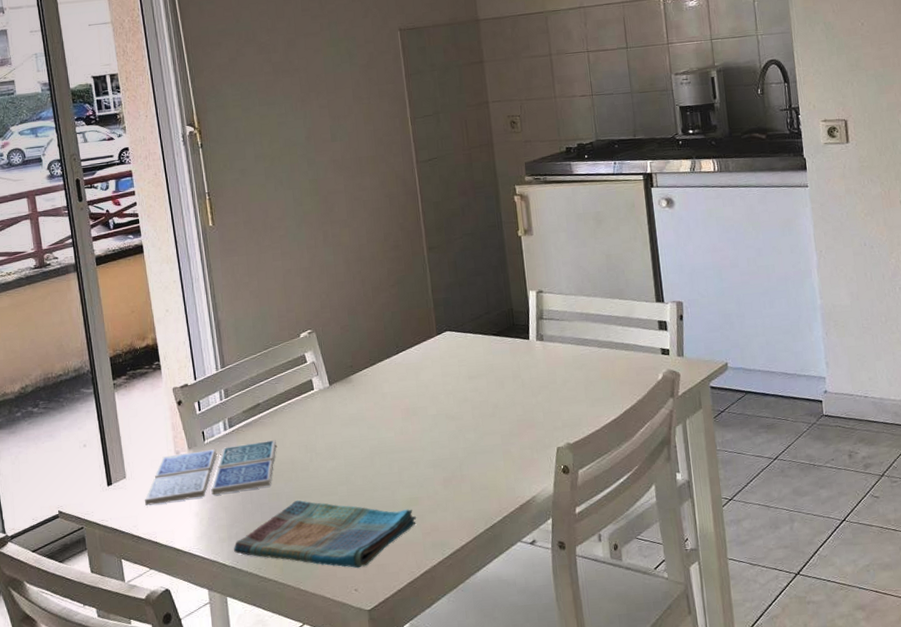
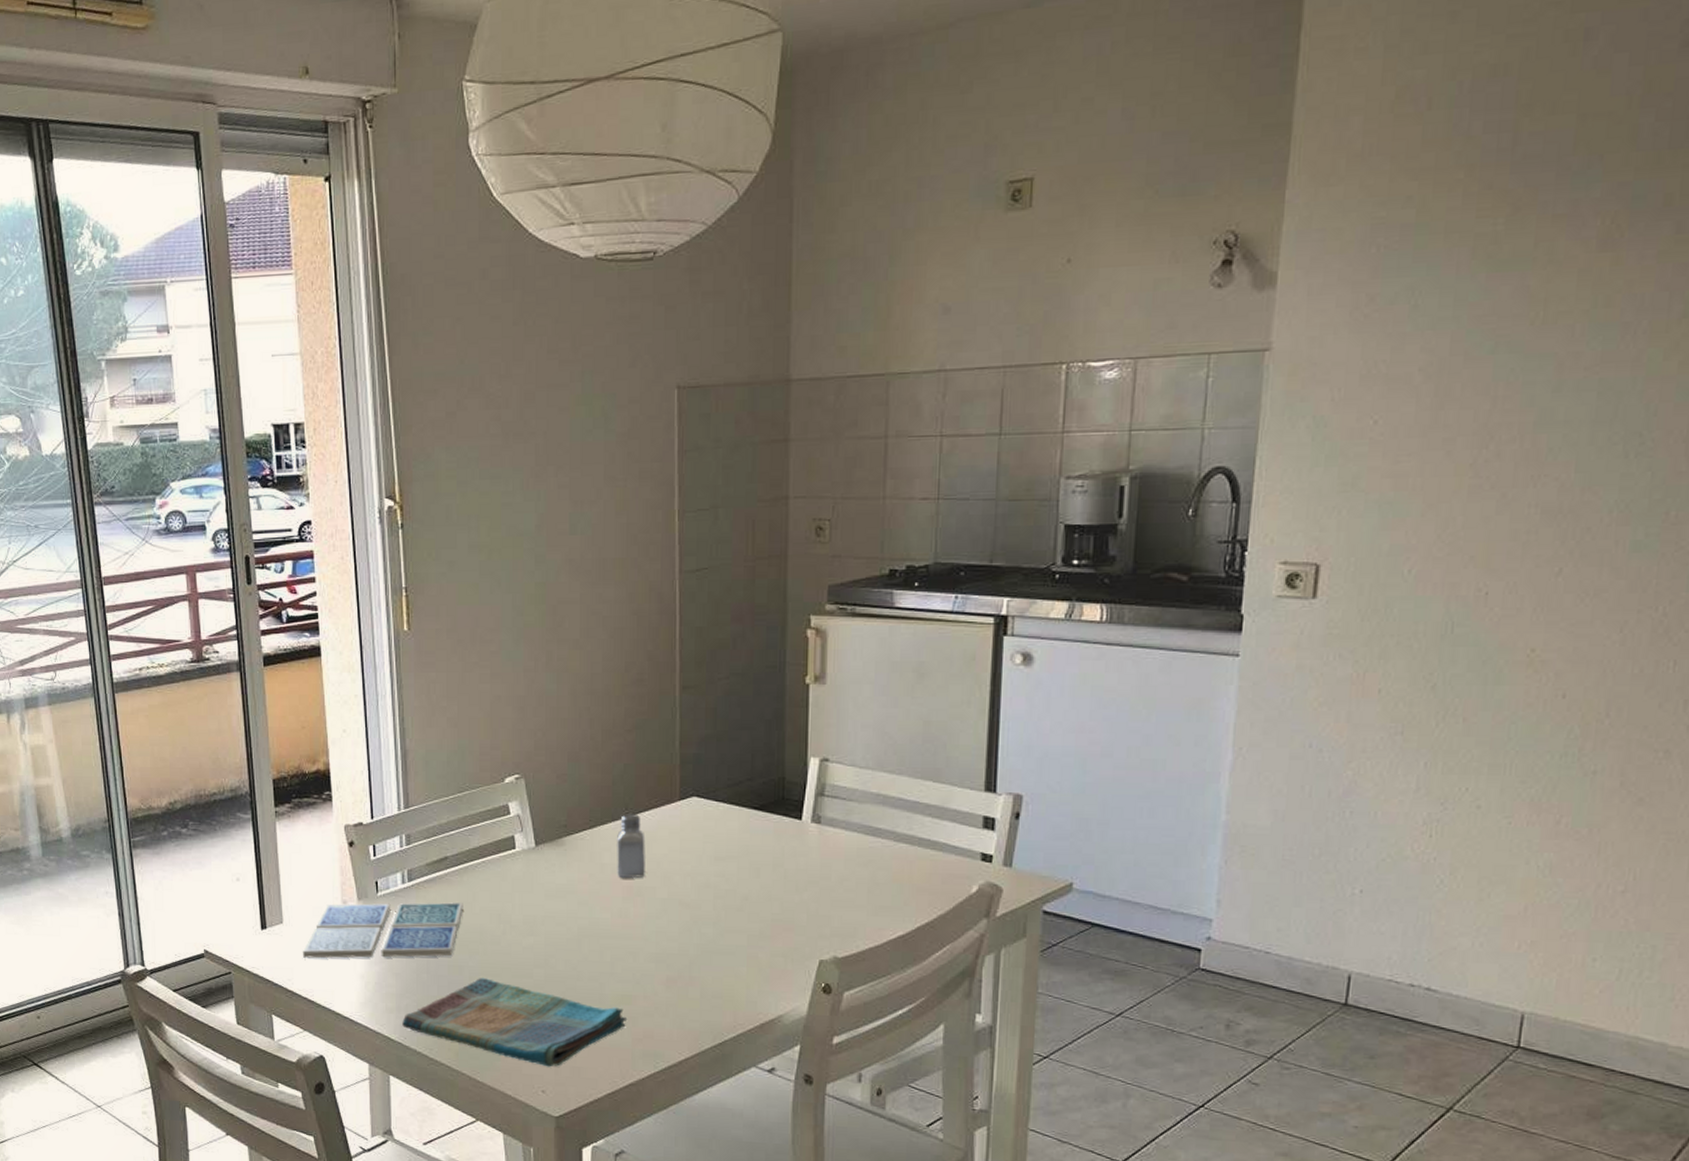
saltshaker: none [392,350,417,402] -> present [617,814,645,878]

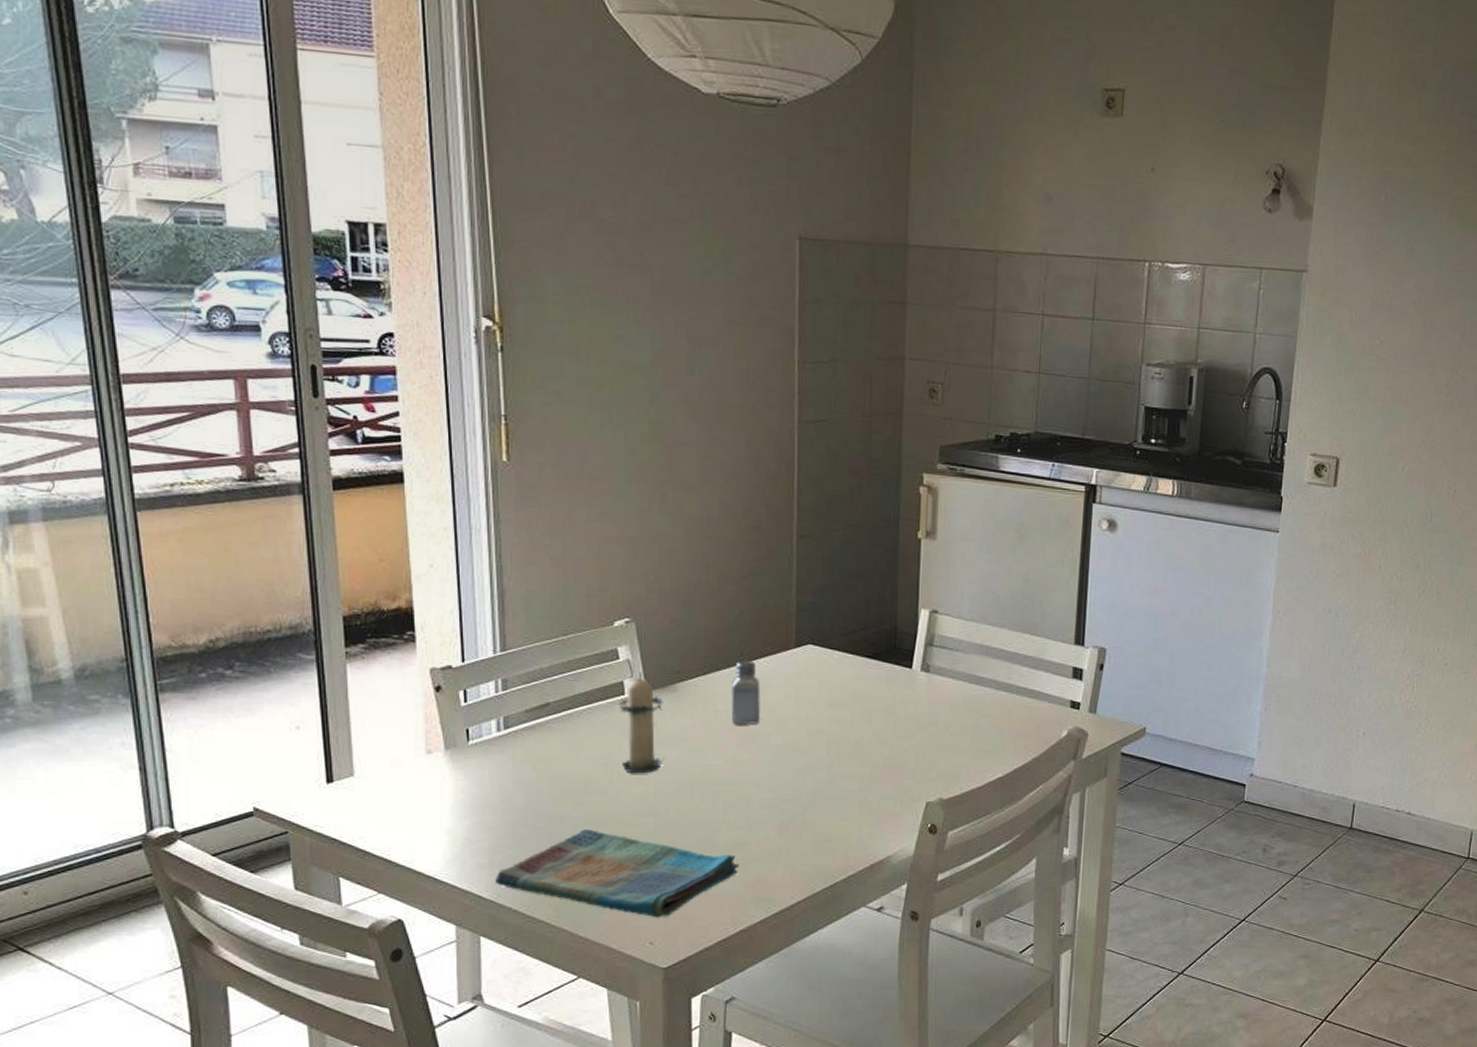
drink coaster: present [302,902,463,959] -> none [377,751,566,814]
candle: none [510,827,554,926] -> present [619,672,665,774]

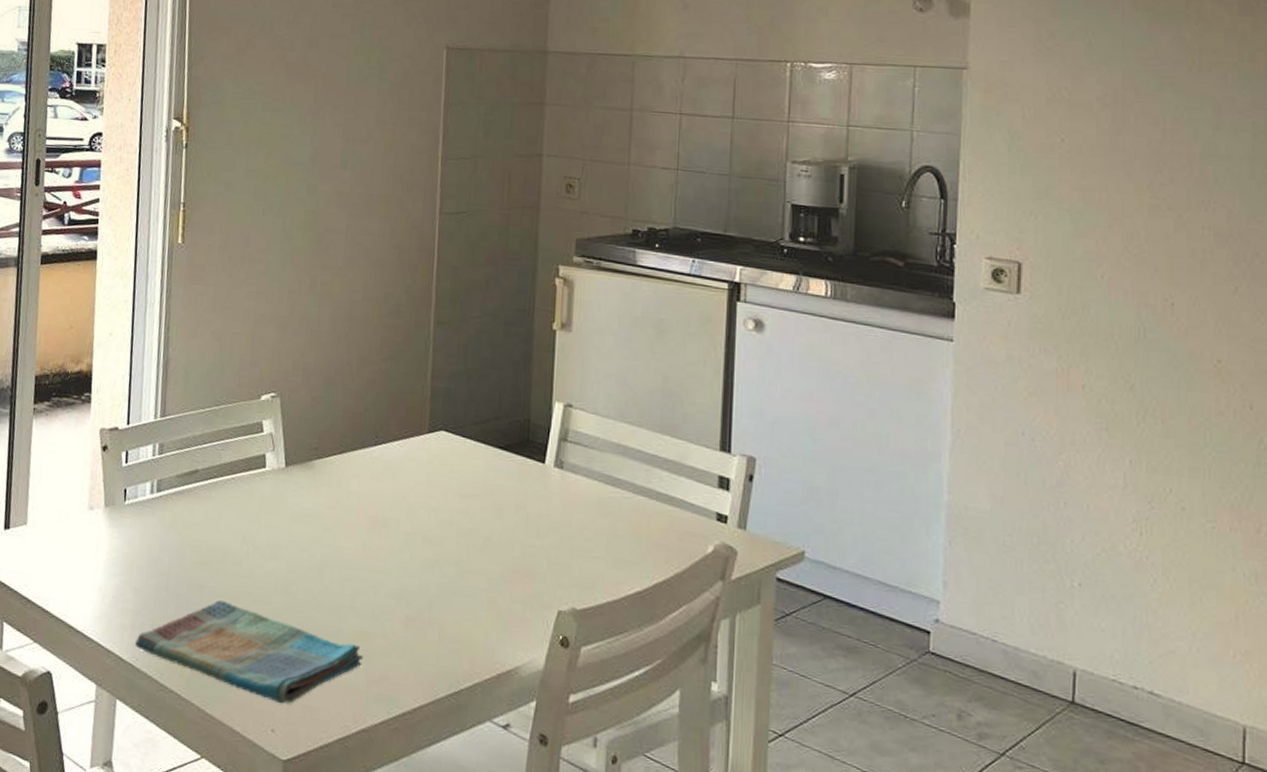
candle: present [619,672,665,774] -> none [257,446,300,549]
saltshaker: present [731,660,761,724] -> none [363,442,393,509]

